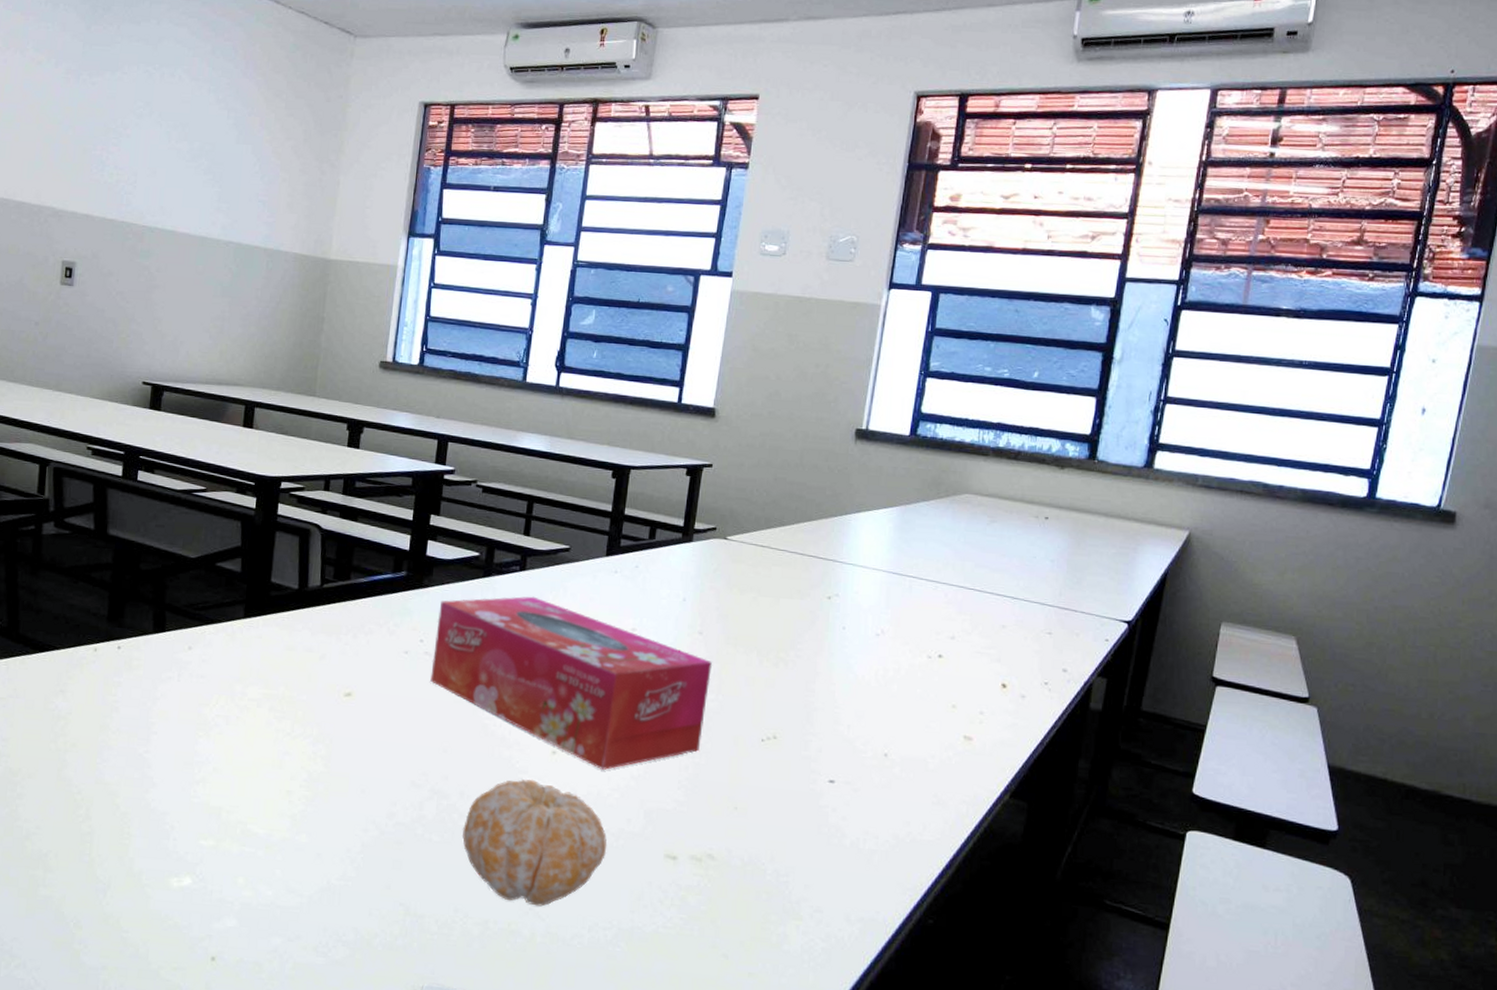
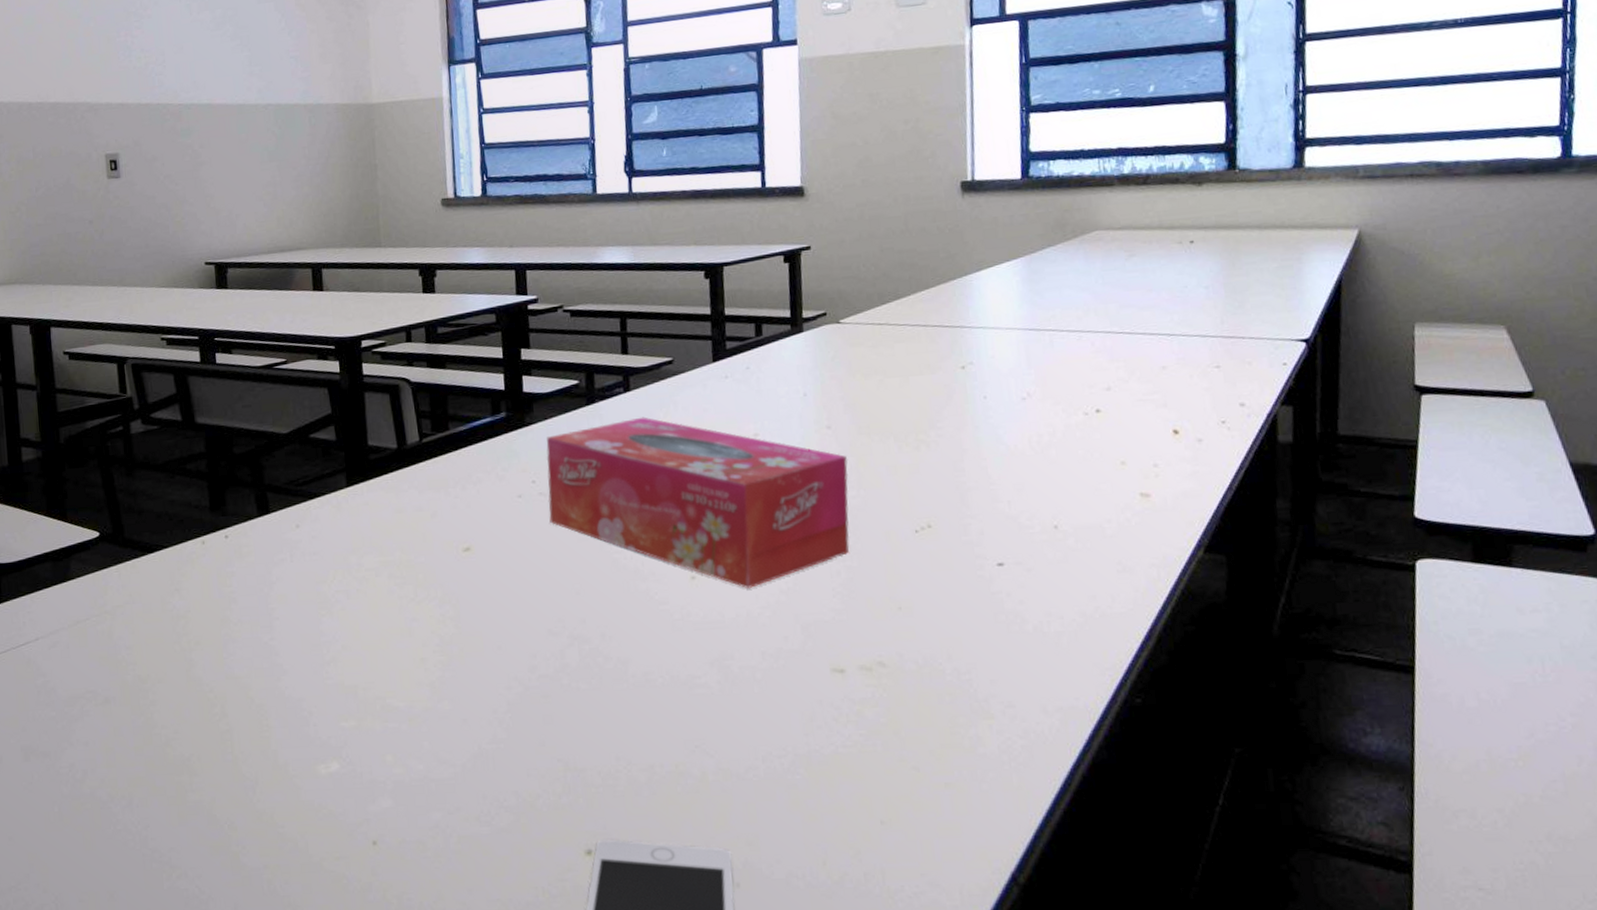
fruit: present [462,779,607,907] -> none [609,609,767,743]

